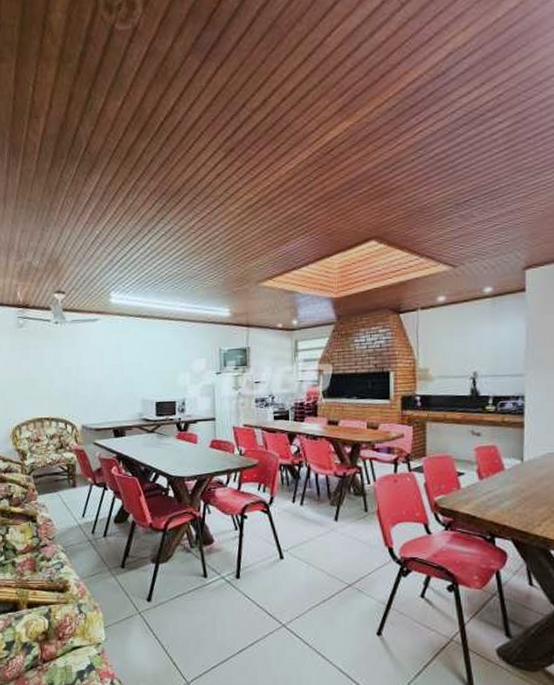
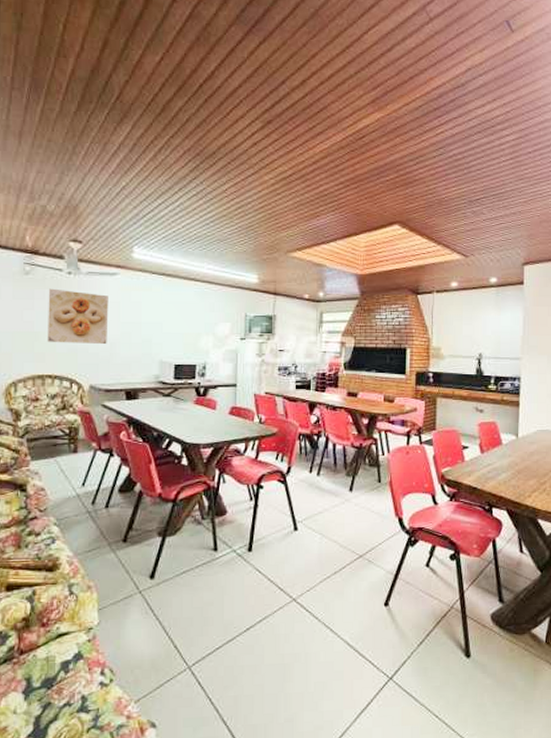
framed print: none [40,338,94,388] -> present [47,288,108,344]

